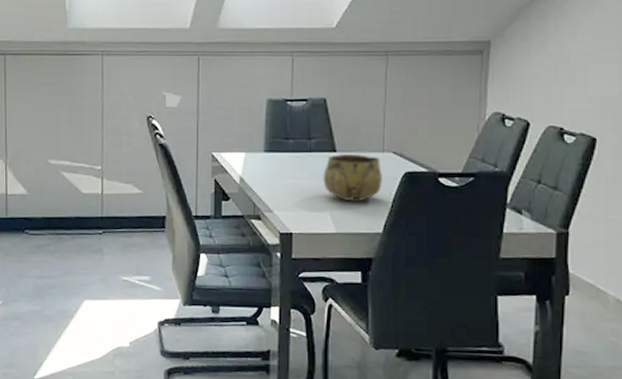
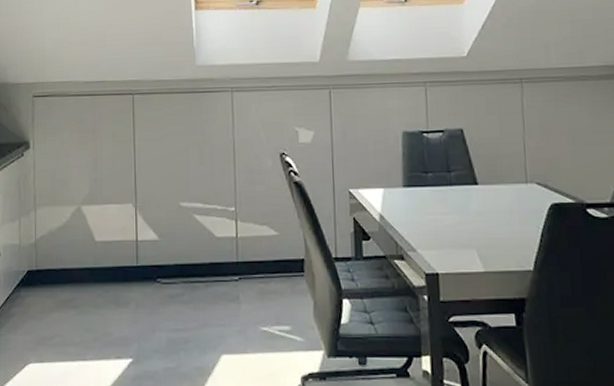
decorative bowl: present [323,153,382,202] -> none [466,185,529,237]

